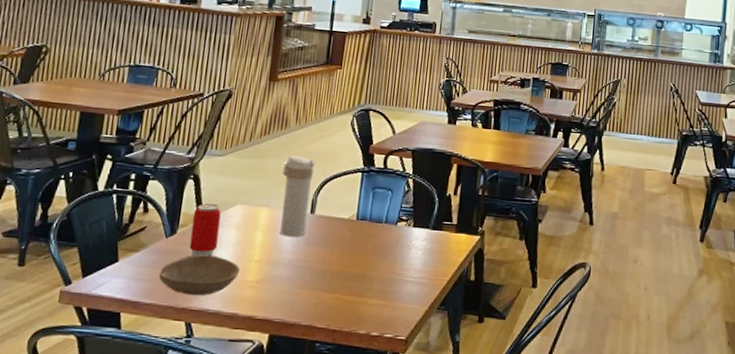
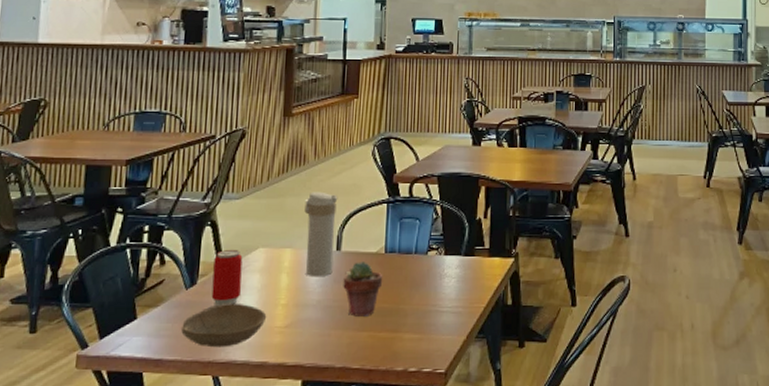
potted succulent: none [314,226,353,279] -> present [343,262,383,317]

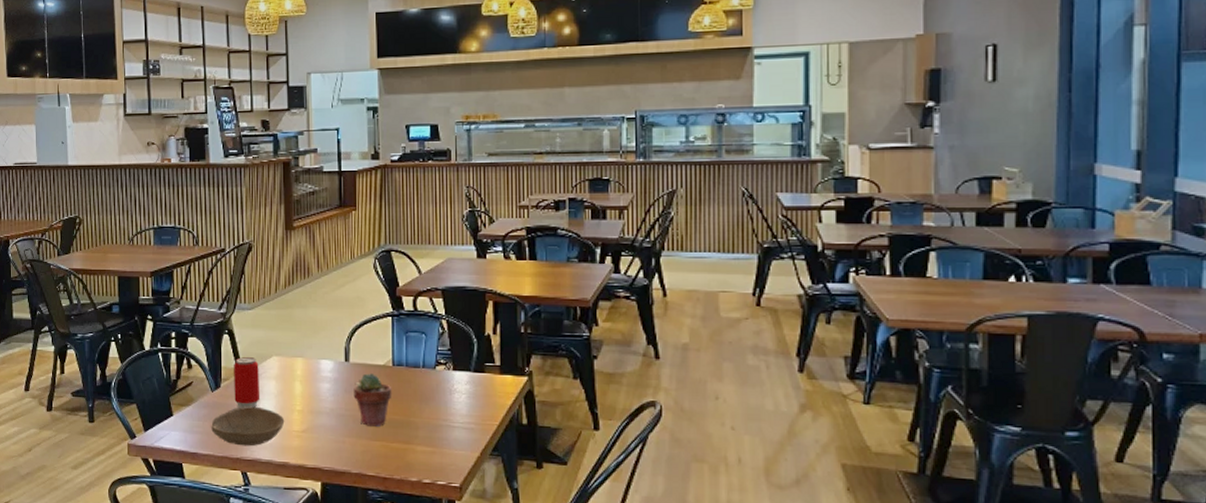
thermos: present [304,191,338,276] -> none [312,303,343,386]

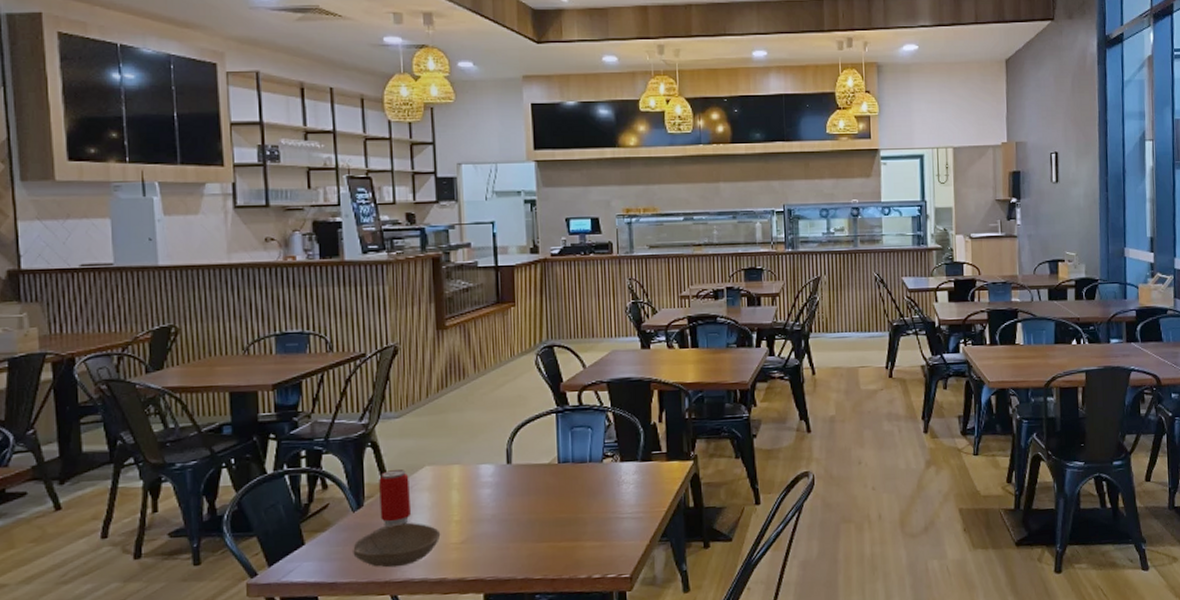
potted succulent: present [353,373,392,427] -> none [517,473,559,528]

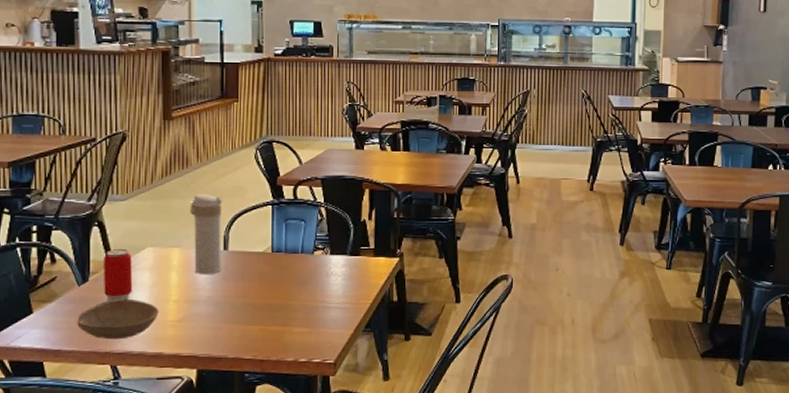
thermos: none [469,405,505,491] -> present [190,193,223,274]

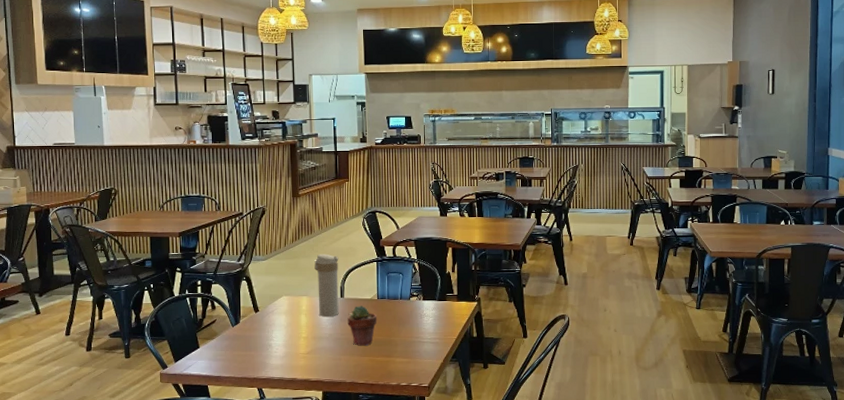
bowl: present [77,298,159,340] -> none [232,336,293,368]
beverage can: present [104,249,133,301] -> none [251,298,273,338]
potted succulent: none [232,261,271,312] -> present [347,306,377,346]

